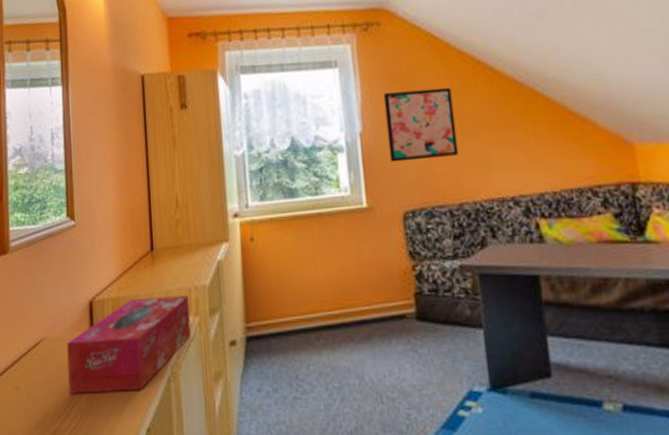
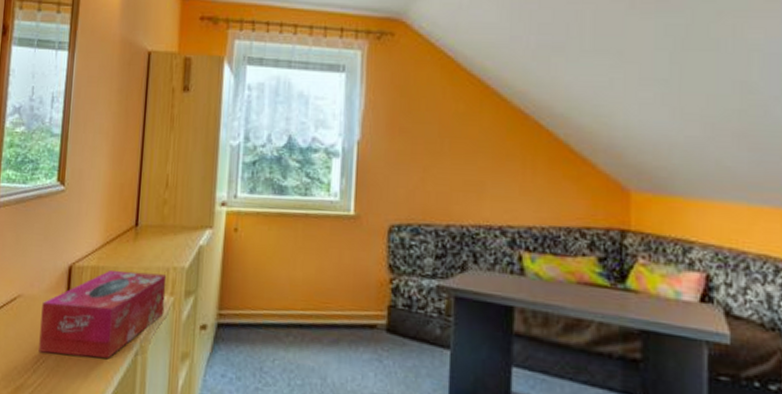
wall art: present [383,87,459,162] -> none [383,104,456,177]

